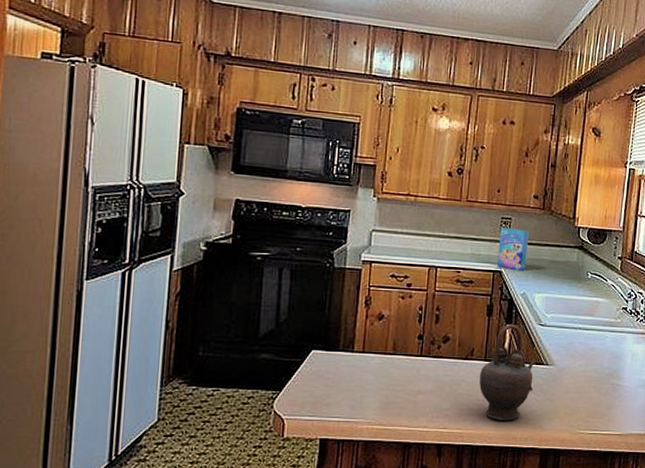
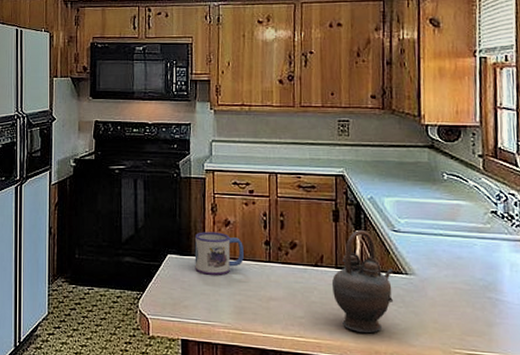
mug: none [341,326,396,371] -> present [194,232,244,275]
cereal box: present [497,227,530,271] -> none [338,130,371,175]

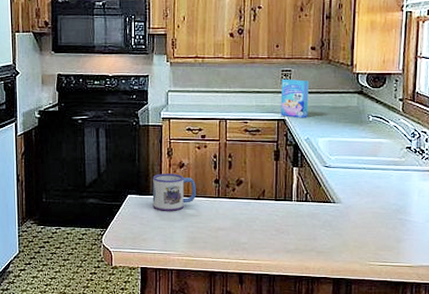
teapot: present [331,229,394,334] -> none [271,166,324,254]
cereal box: none [338,130,371,175] -> present [280,79,310,118]

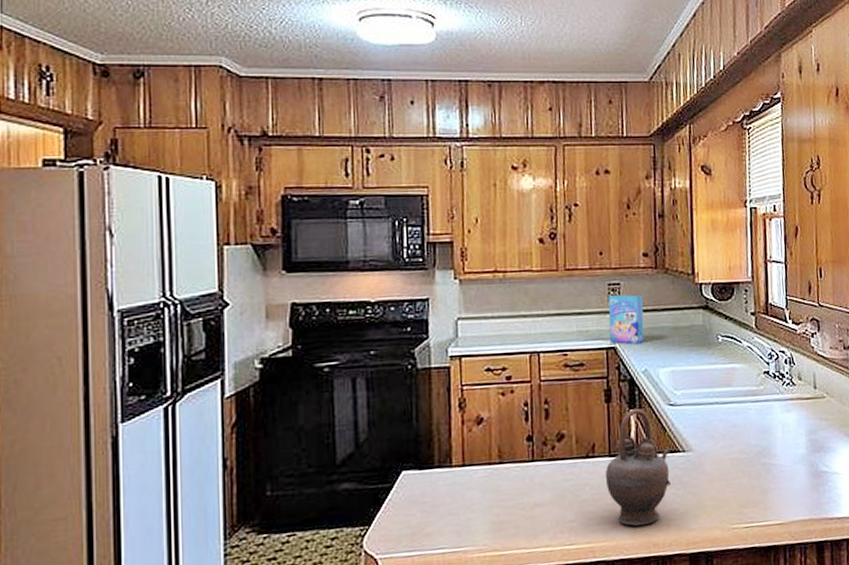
mug: present [152,173,196,211] -> none [438,433,502,490]
teapot: none [271,166,324,254] -> present [605,407,671,527]

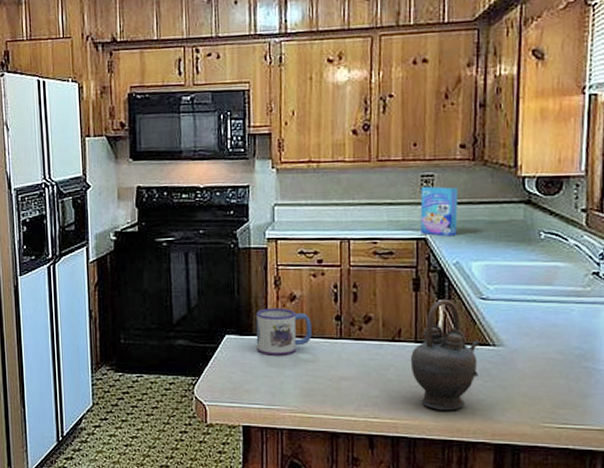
mug: none [438,433,502,490] -> present [255,308,312,355]

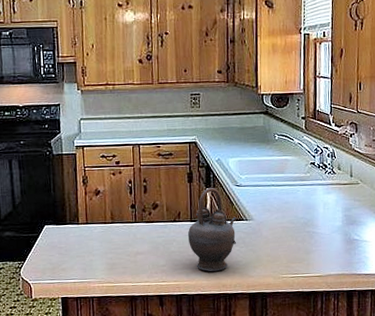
mug: present [255,308,312,355] -> none [69,201,113,240]
cereal box: present [420,186,459,237] -> none [191,102,218,140]

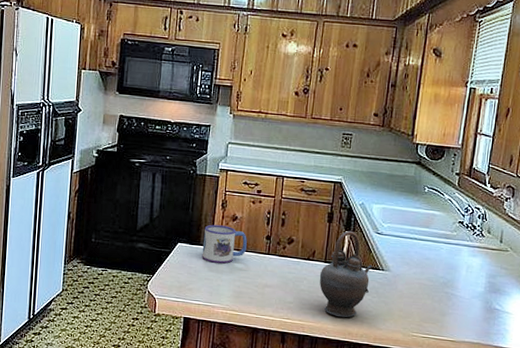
mug: none [69,201,113,240] -> present [202,224,247,264]

